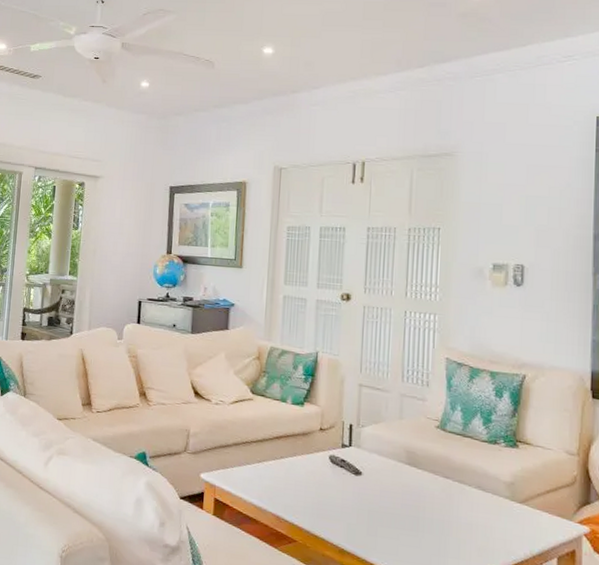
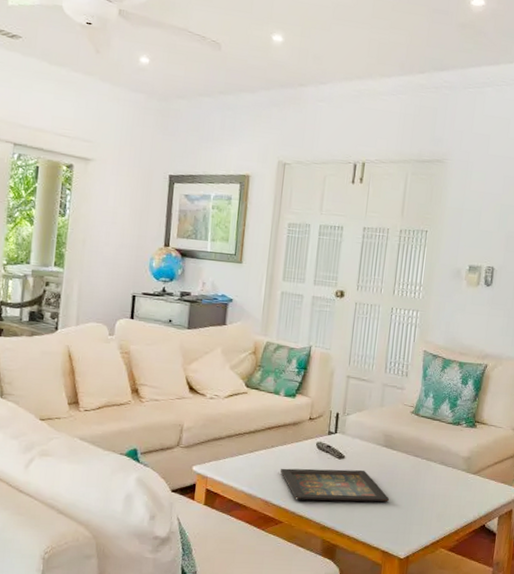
icon panel: none [291,481,417,528] -> present [280,468,389,502]

